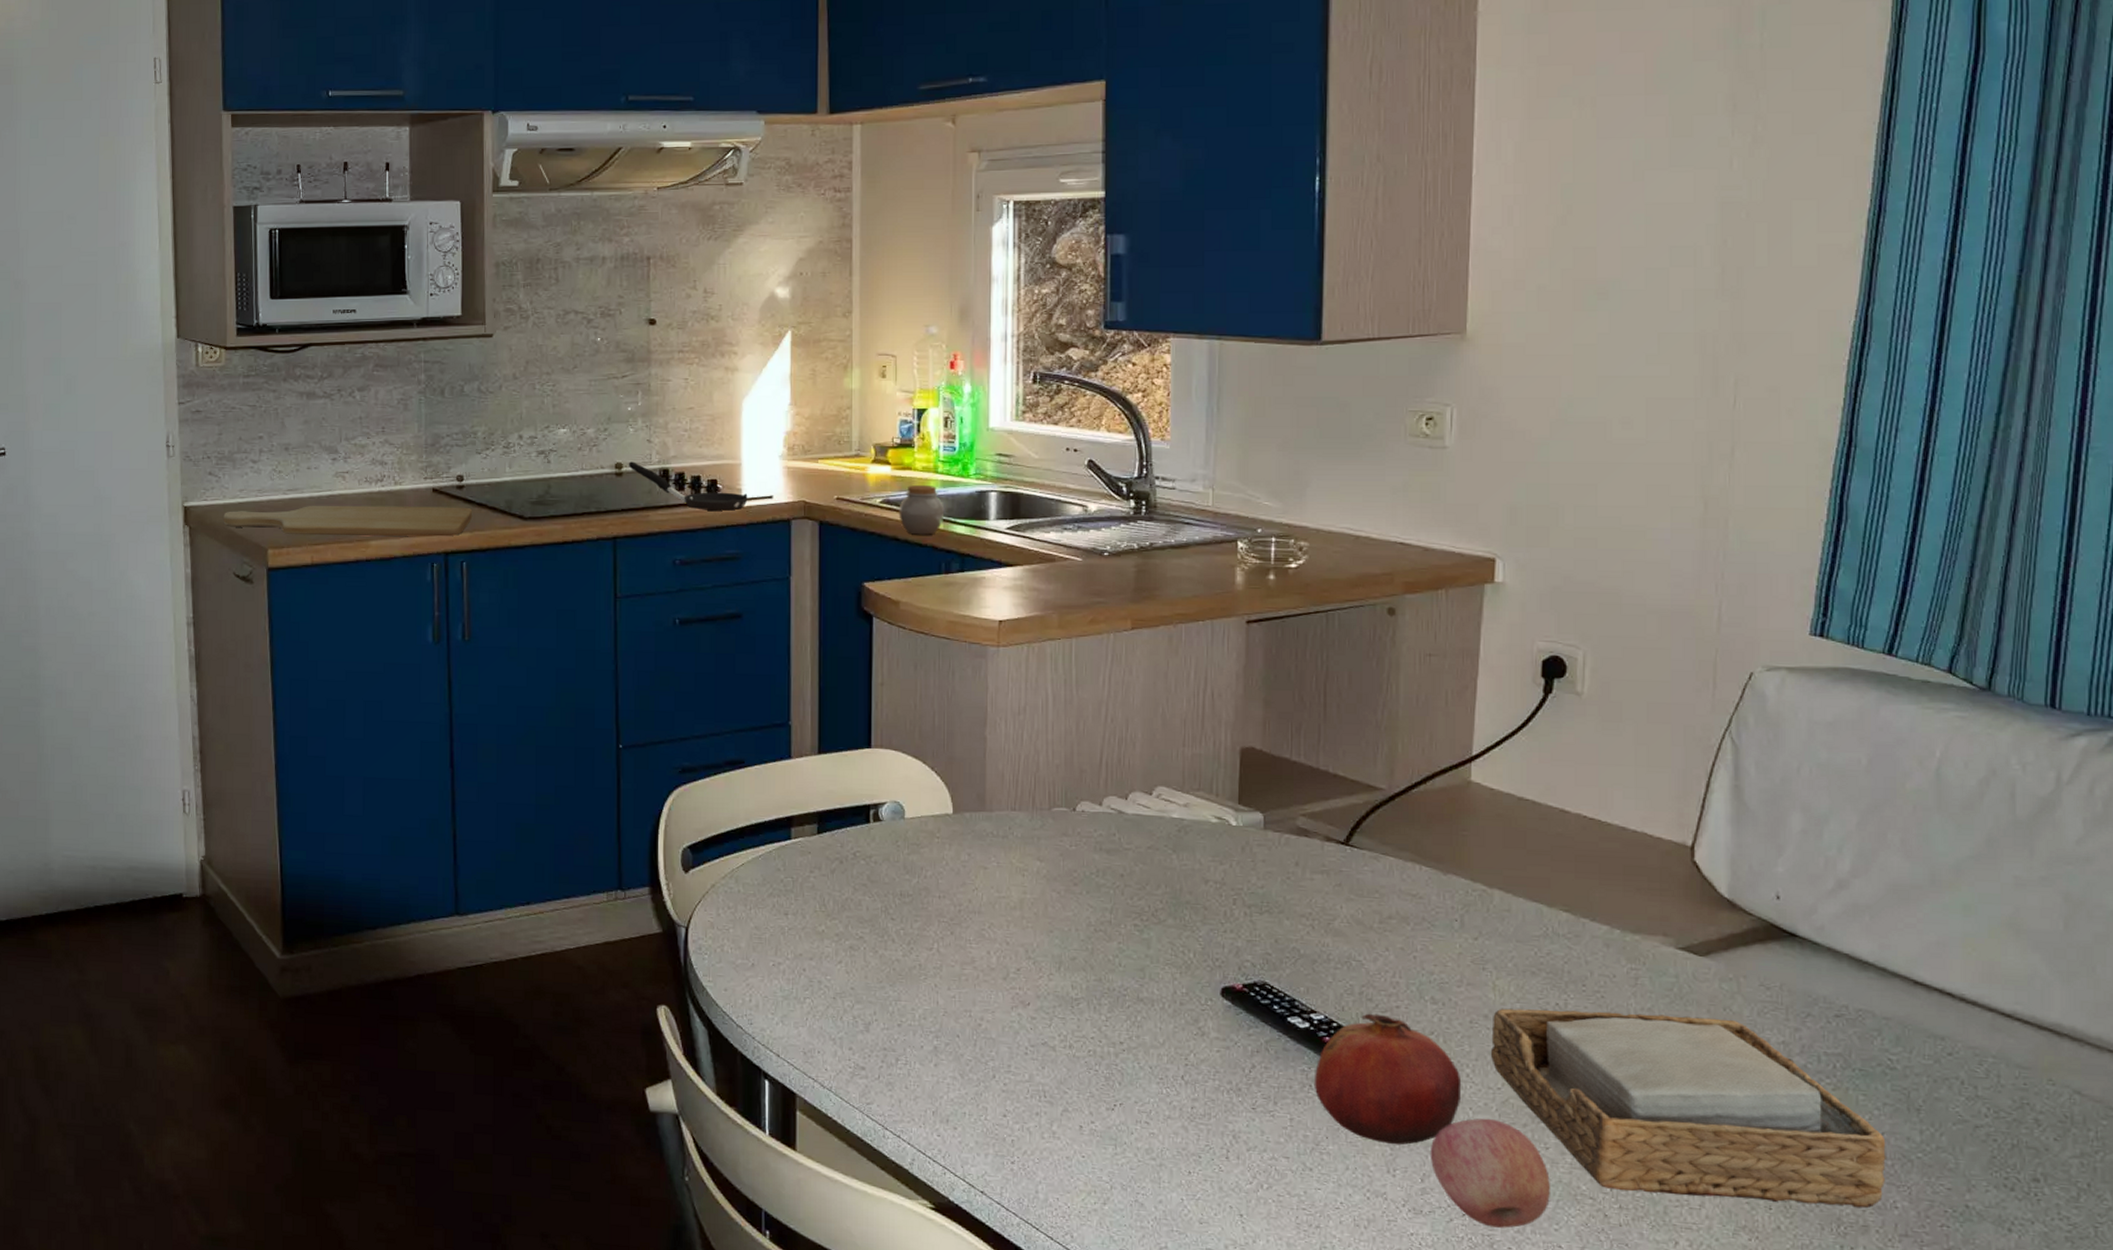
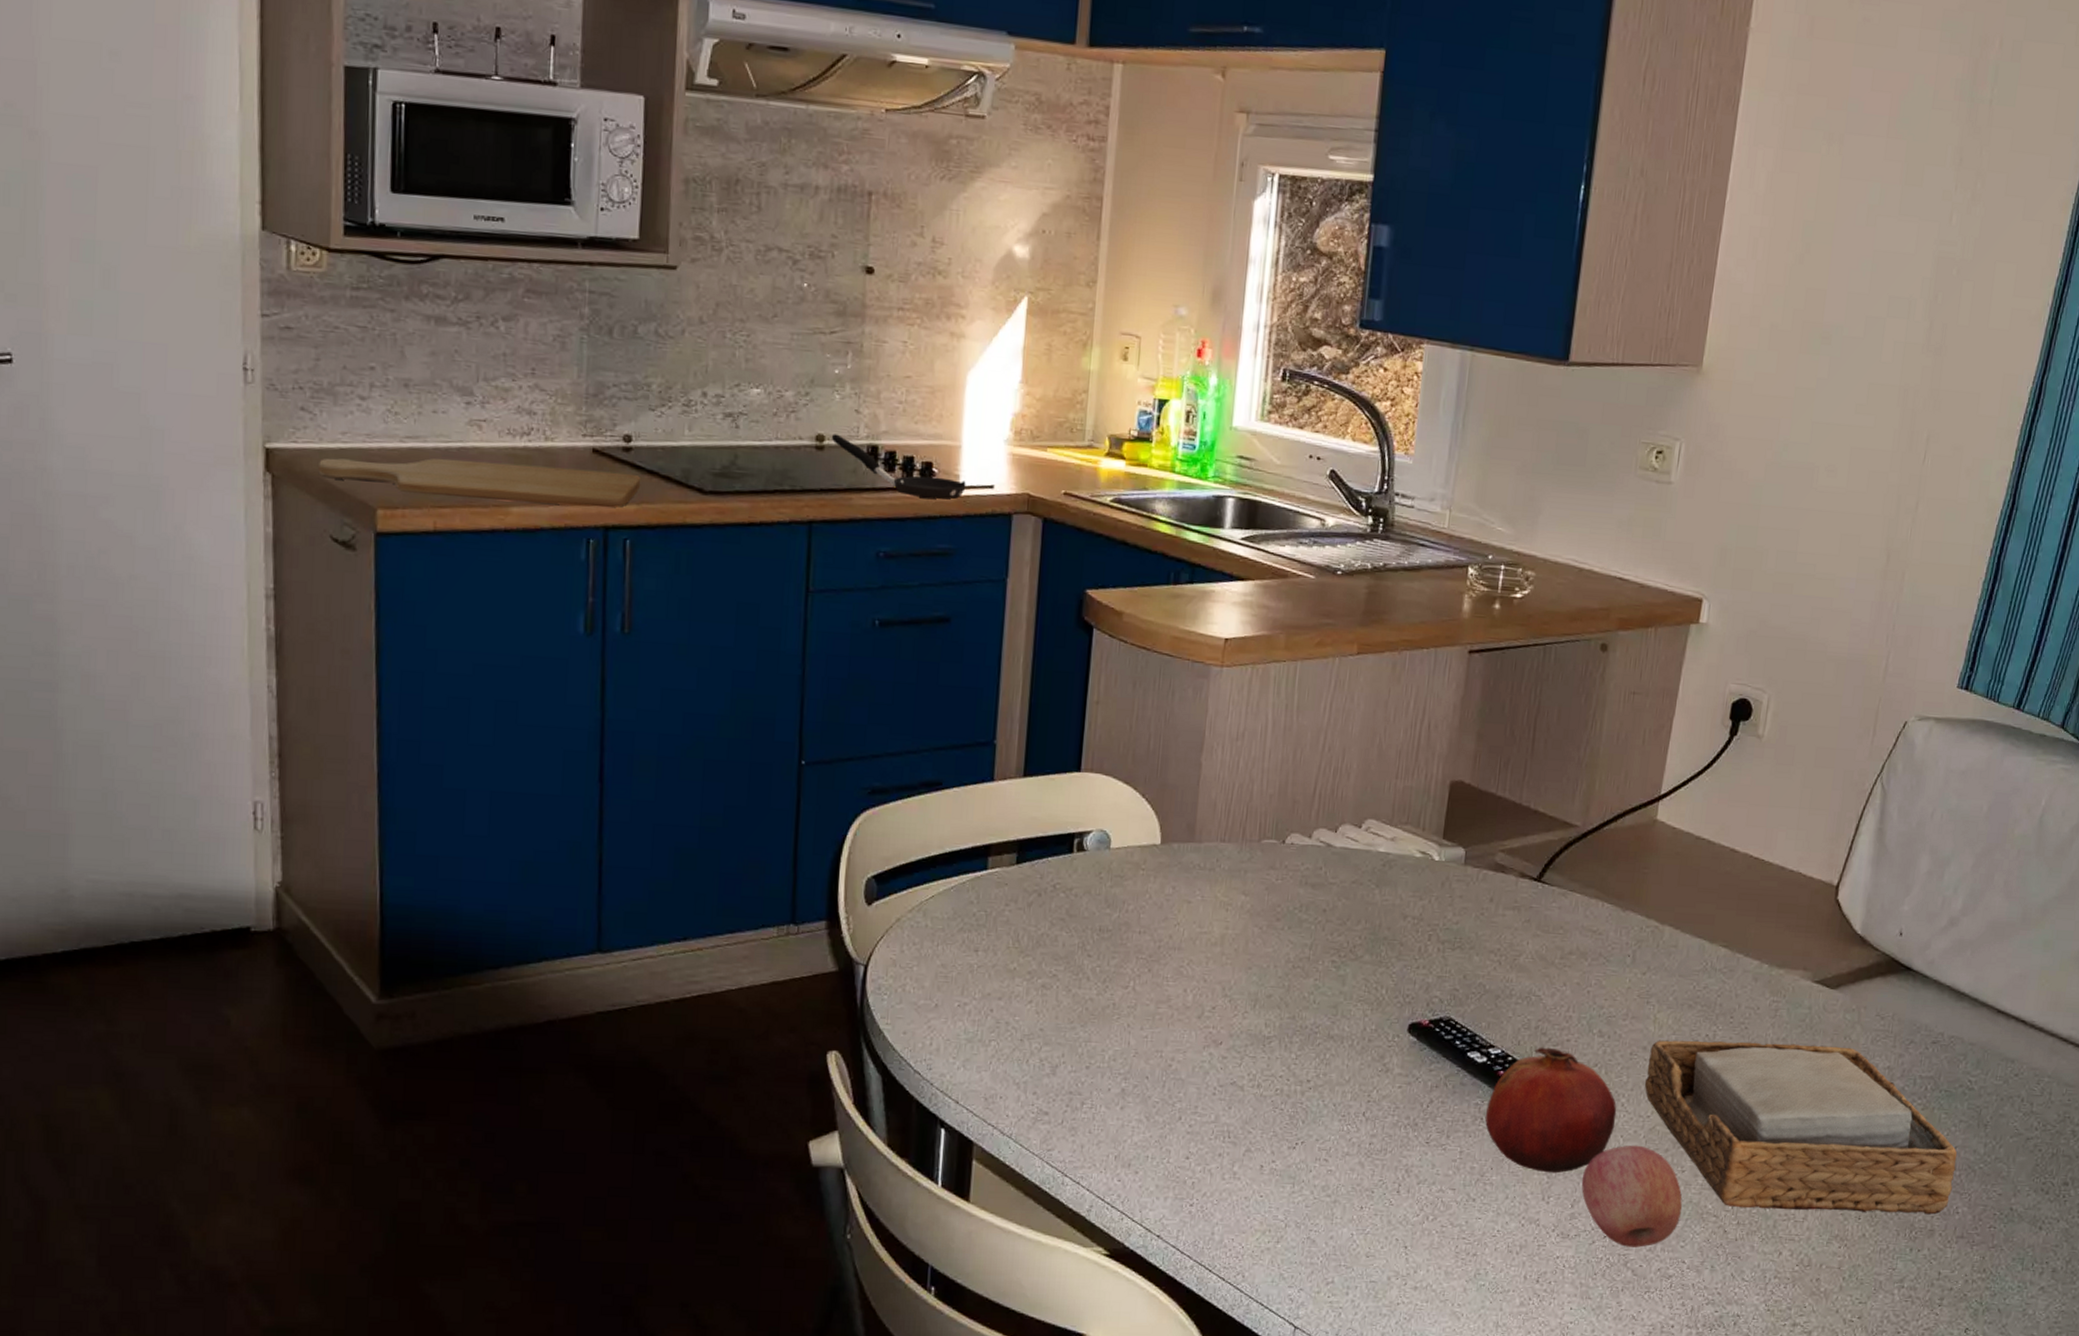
jar: present [899,484,945,535] -> none [1129,484,1179,541]

